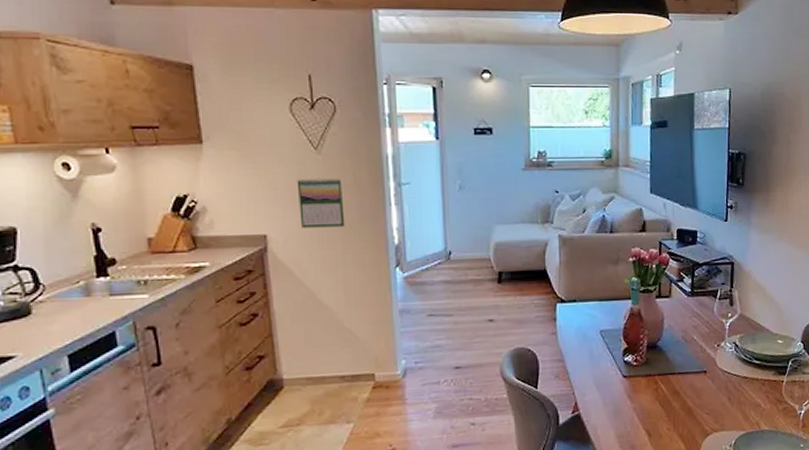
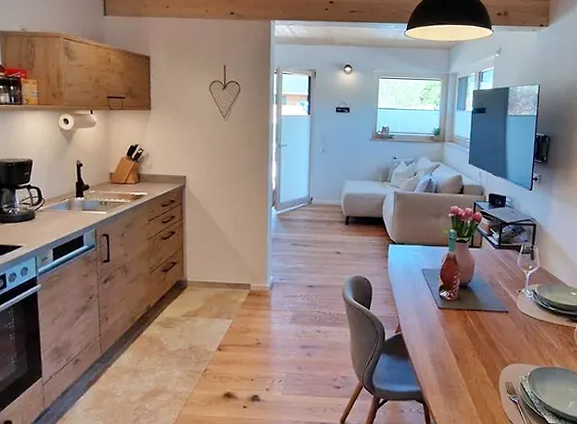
calendar: present [296,177,345,228] -> none [209,137,240,174]

